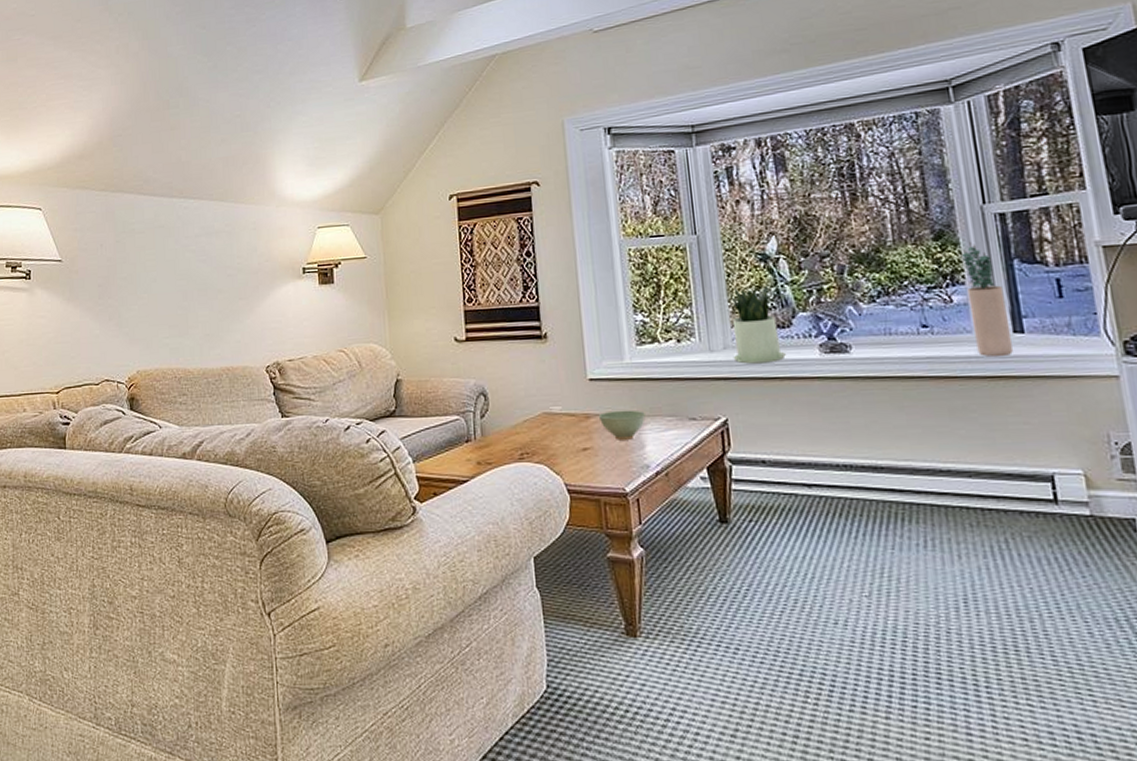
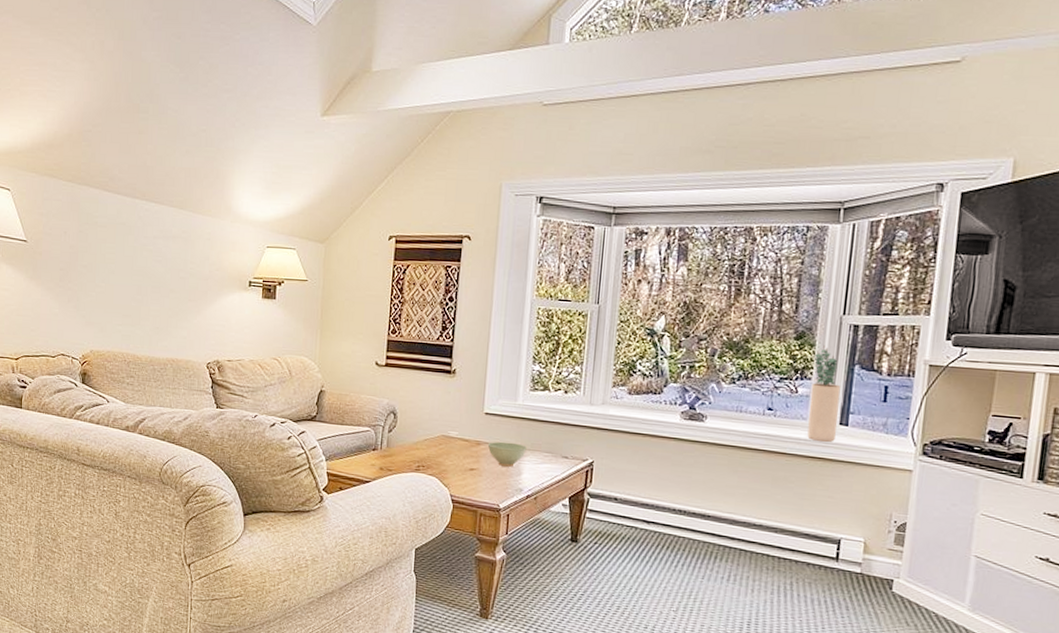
planter: present [731,285,786,365] -> none [608,354,652,422]

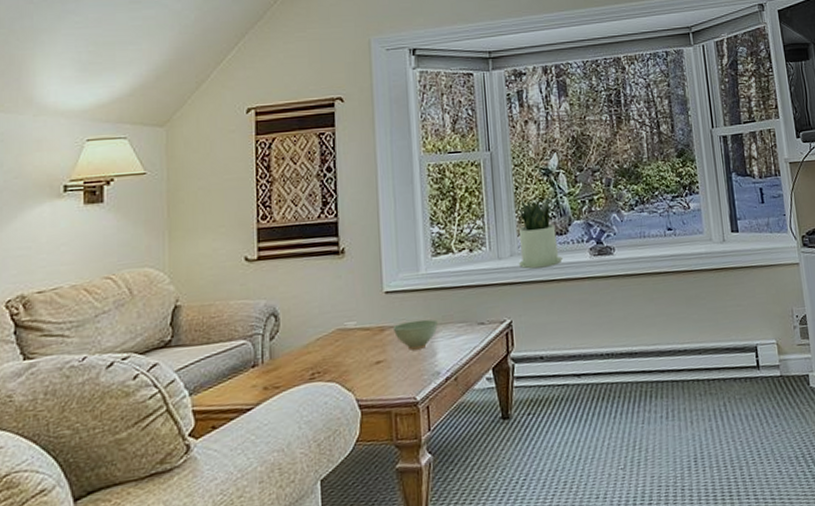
planter: none [608,354,652,422] -> present [518,196,562,270]
vase: present [807,344,841,443] -> none [697,158,731,253]

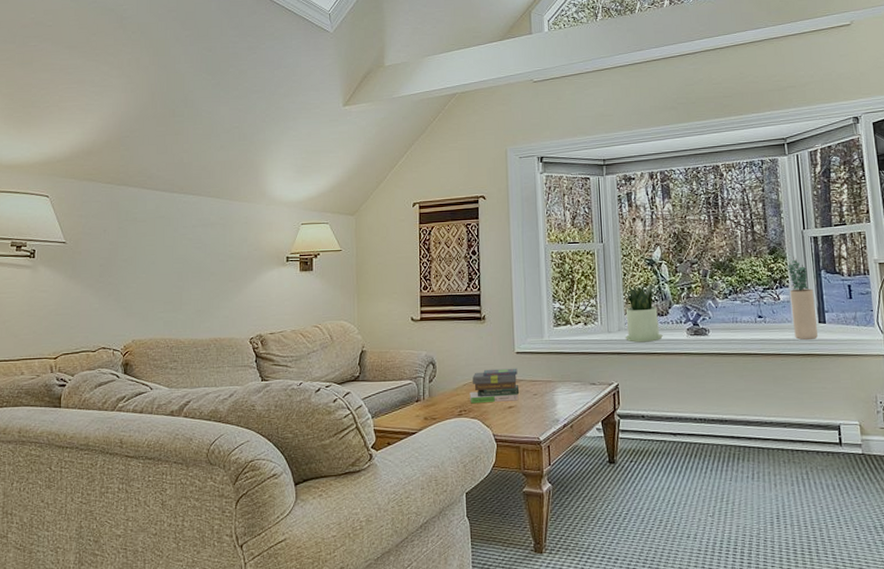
books: none [324,311,390,363] -> present [469,368,520,404]
bowl: present [392,319,439,351] -> none [522,376,559,400]
vase: none [697,158,731,253] -> present [788,256,818,341]

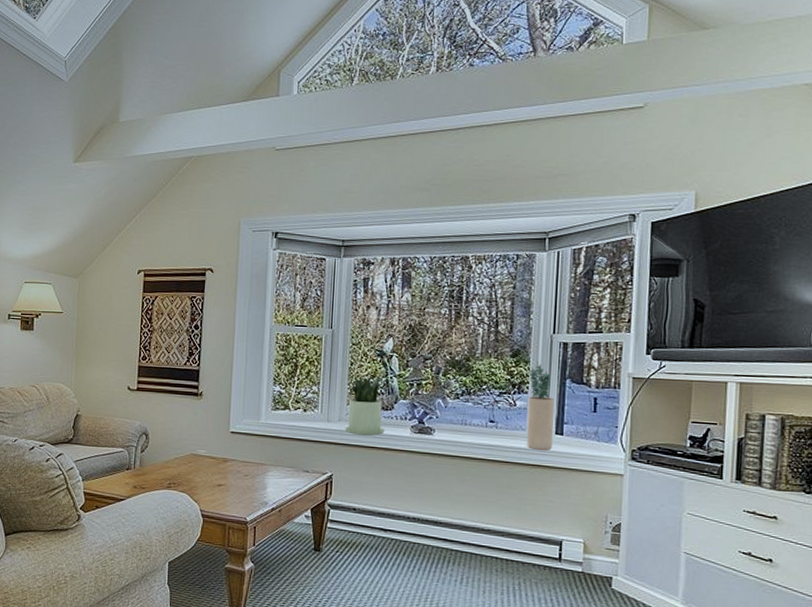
books: present [469,368,520,404] -> none [180,445,231,480]

